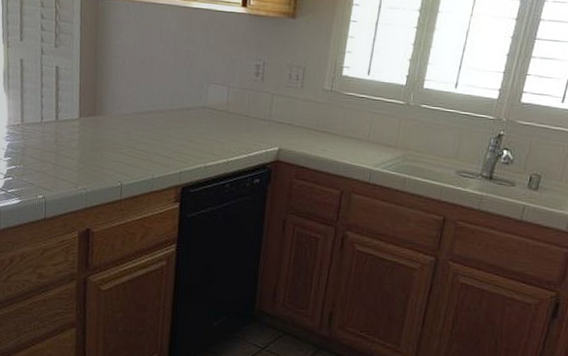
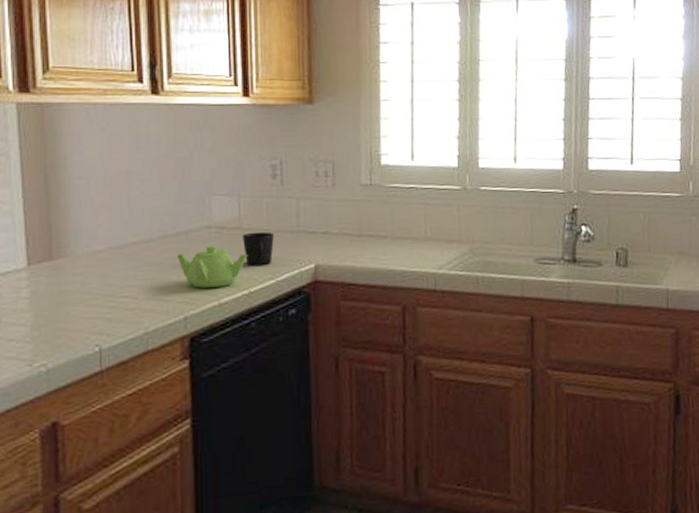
teapot: none [179,122,230,154] -> present [176,246,248,288]
cup: none [227,115,251,143] -> present [243,231,274,266]

